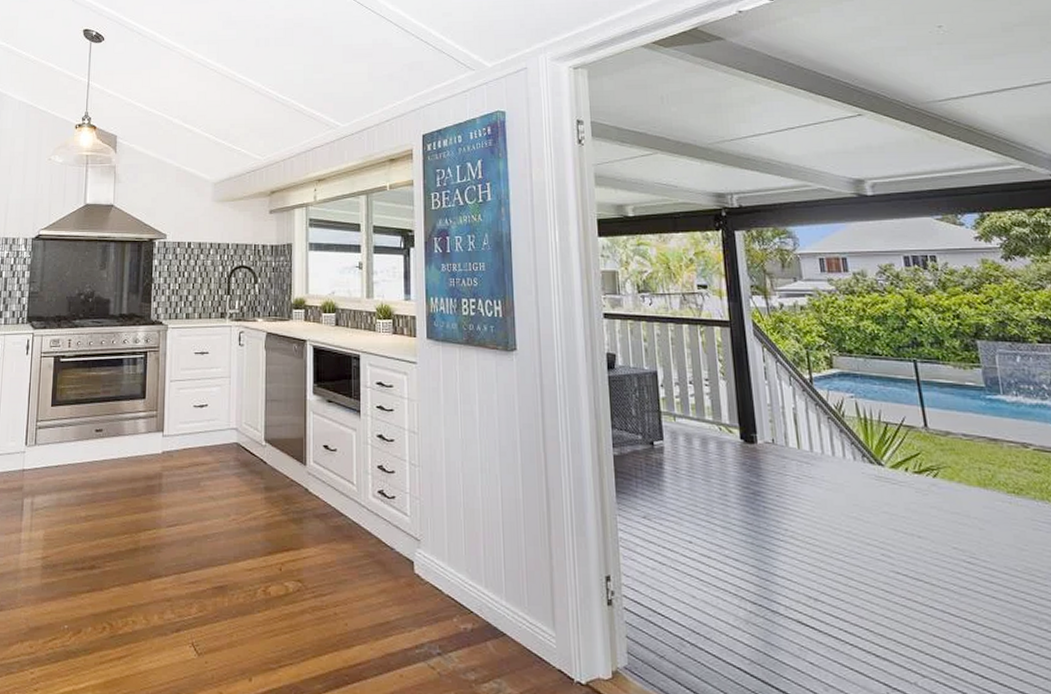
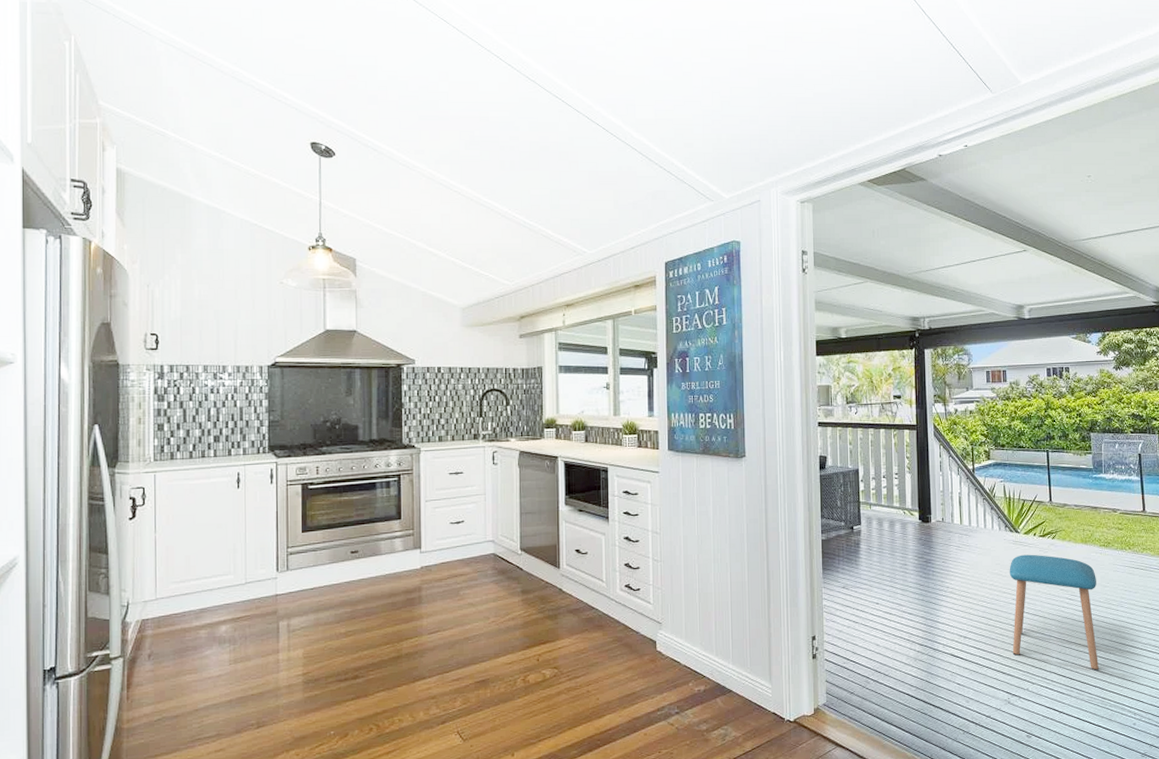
stool: none [872,495,1025,670] -> present [1009,554,1099,671]

